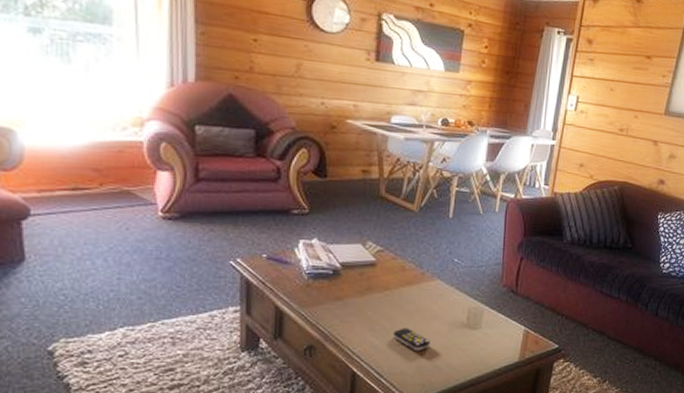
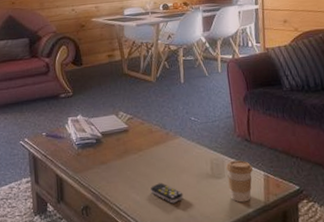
coffee cup: none [483,312,513,356] -> present [225,160,253,203]

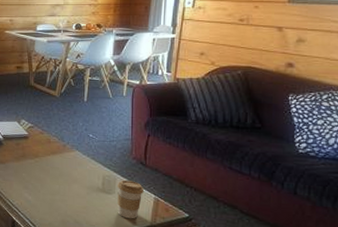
remote control: present [151,183,183,204] -> none [42,188,72,208]

